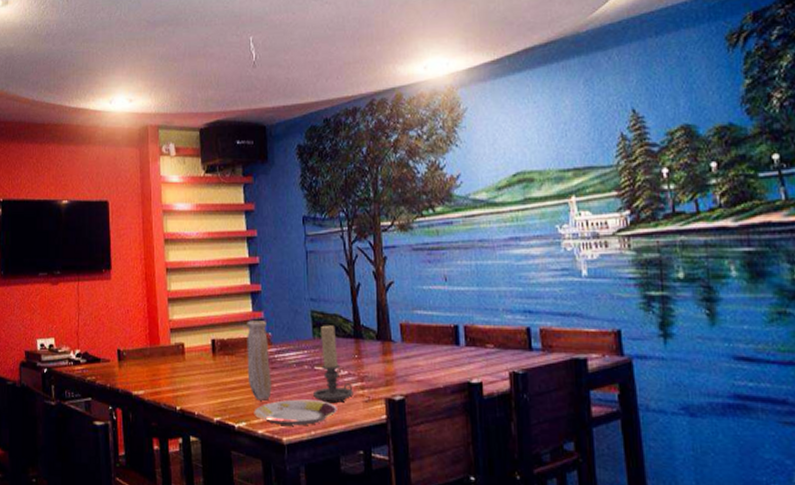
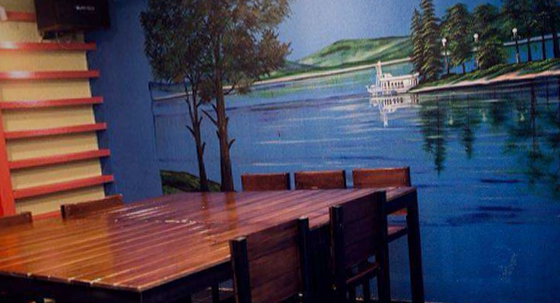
vase: present [247,319,272,401] -> none [97,182,125,257]
plate: present [254,399,338,426] -> none [108,249,188,276]
candle holder: present [313,325,354,403] -> none [165,182,202,250]

